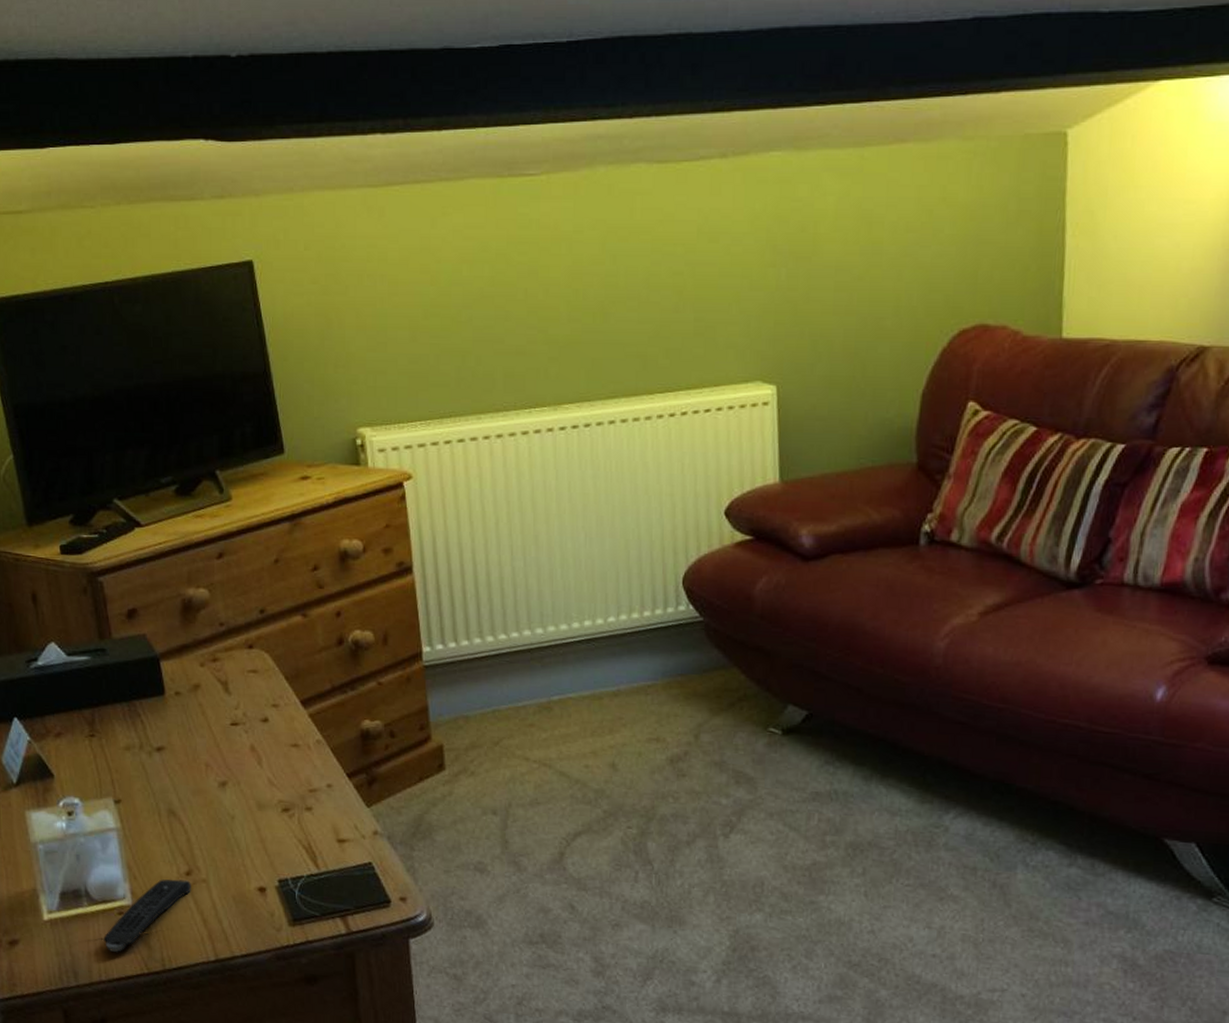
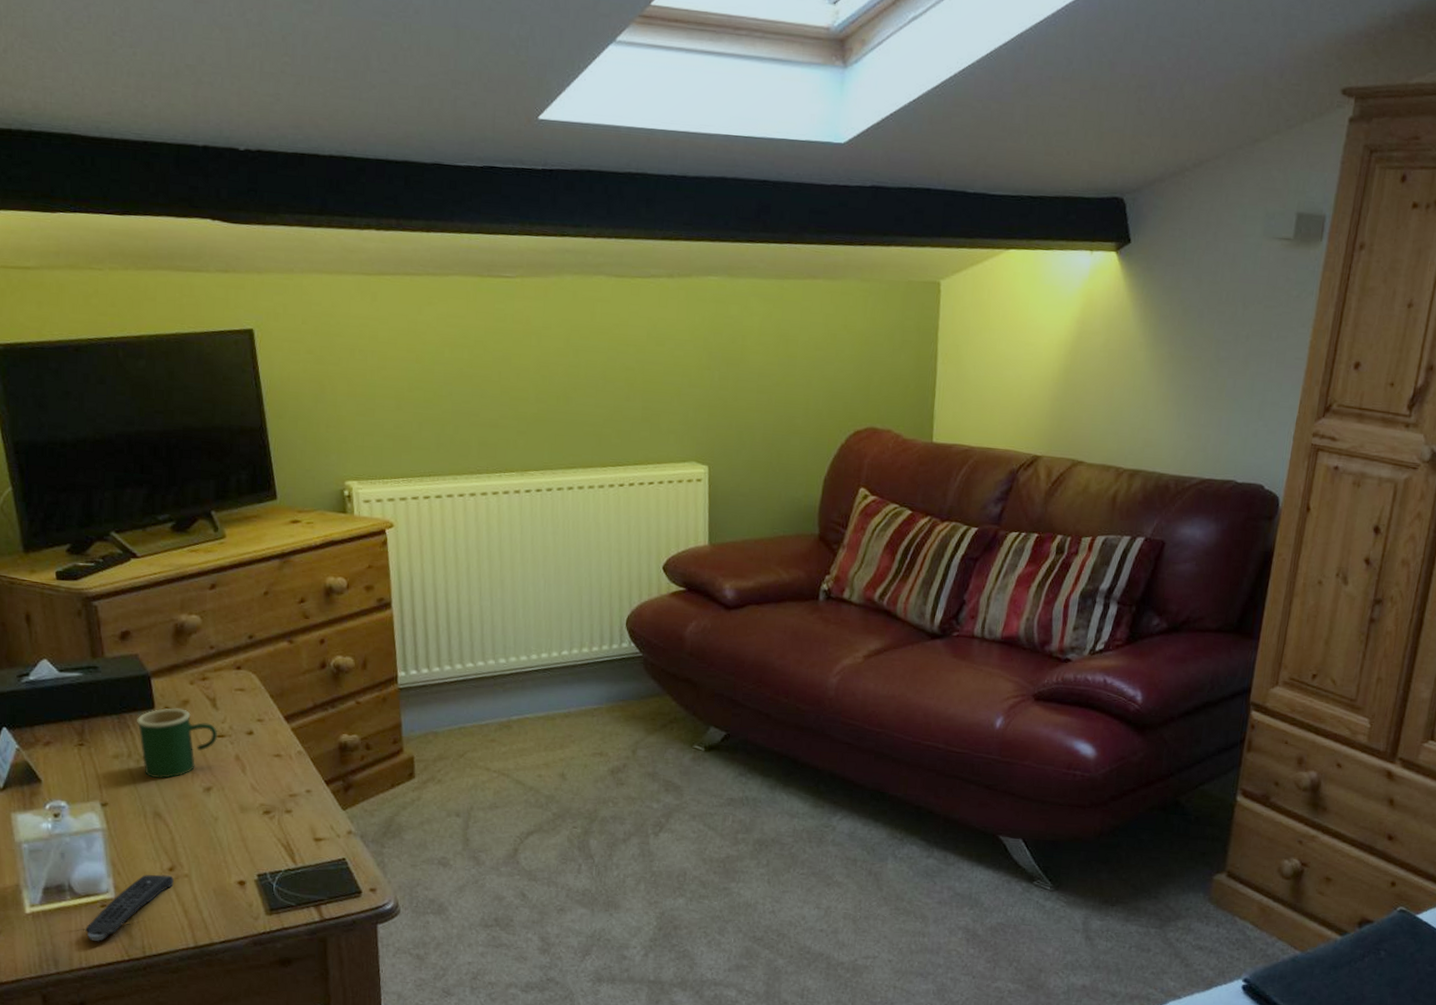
mug: none [147,693,230,772] -> present [137,708,217,778]

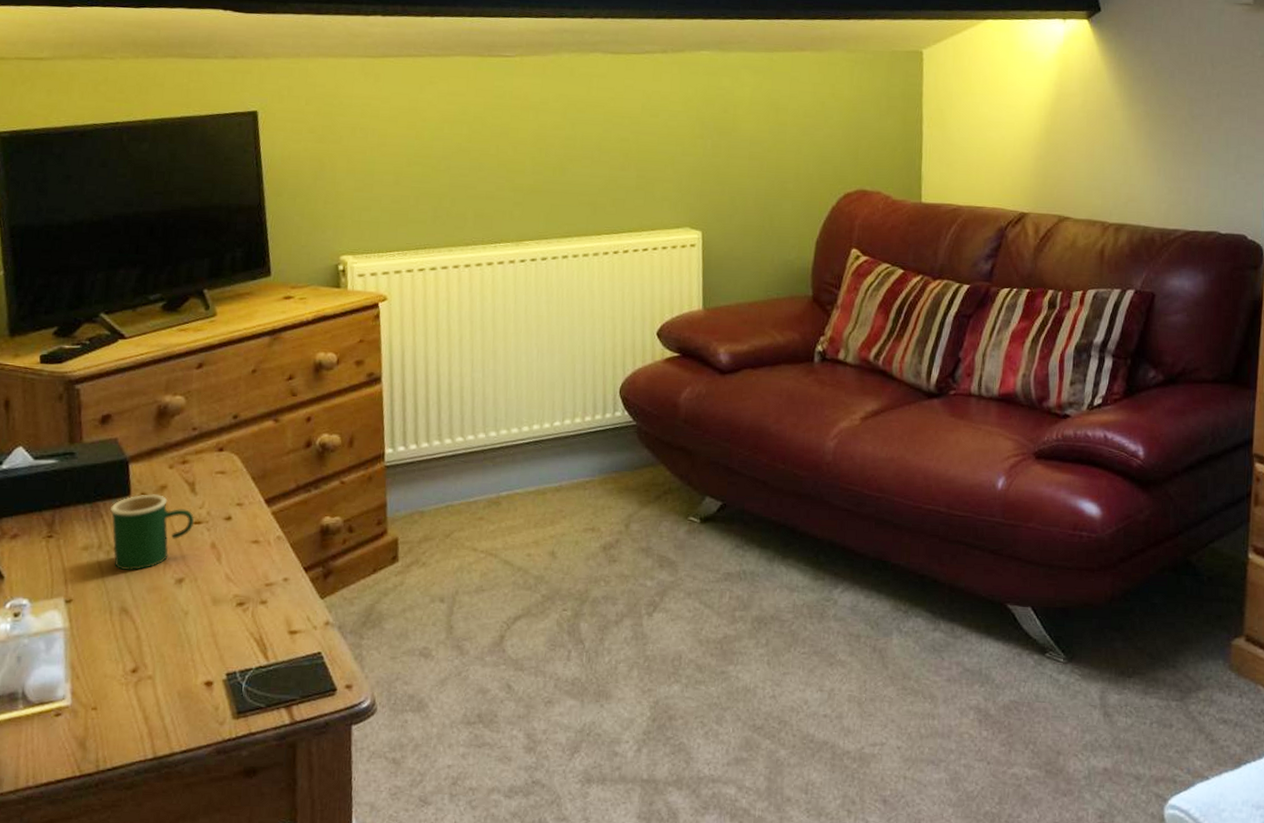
remote control: present [85,874,174,941] -> none [35,677,136,755]

